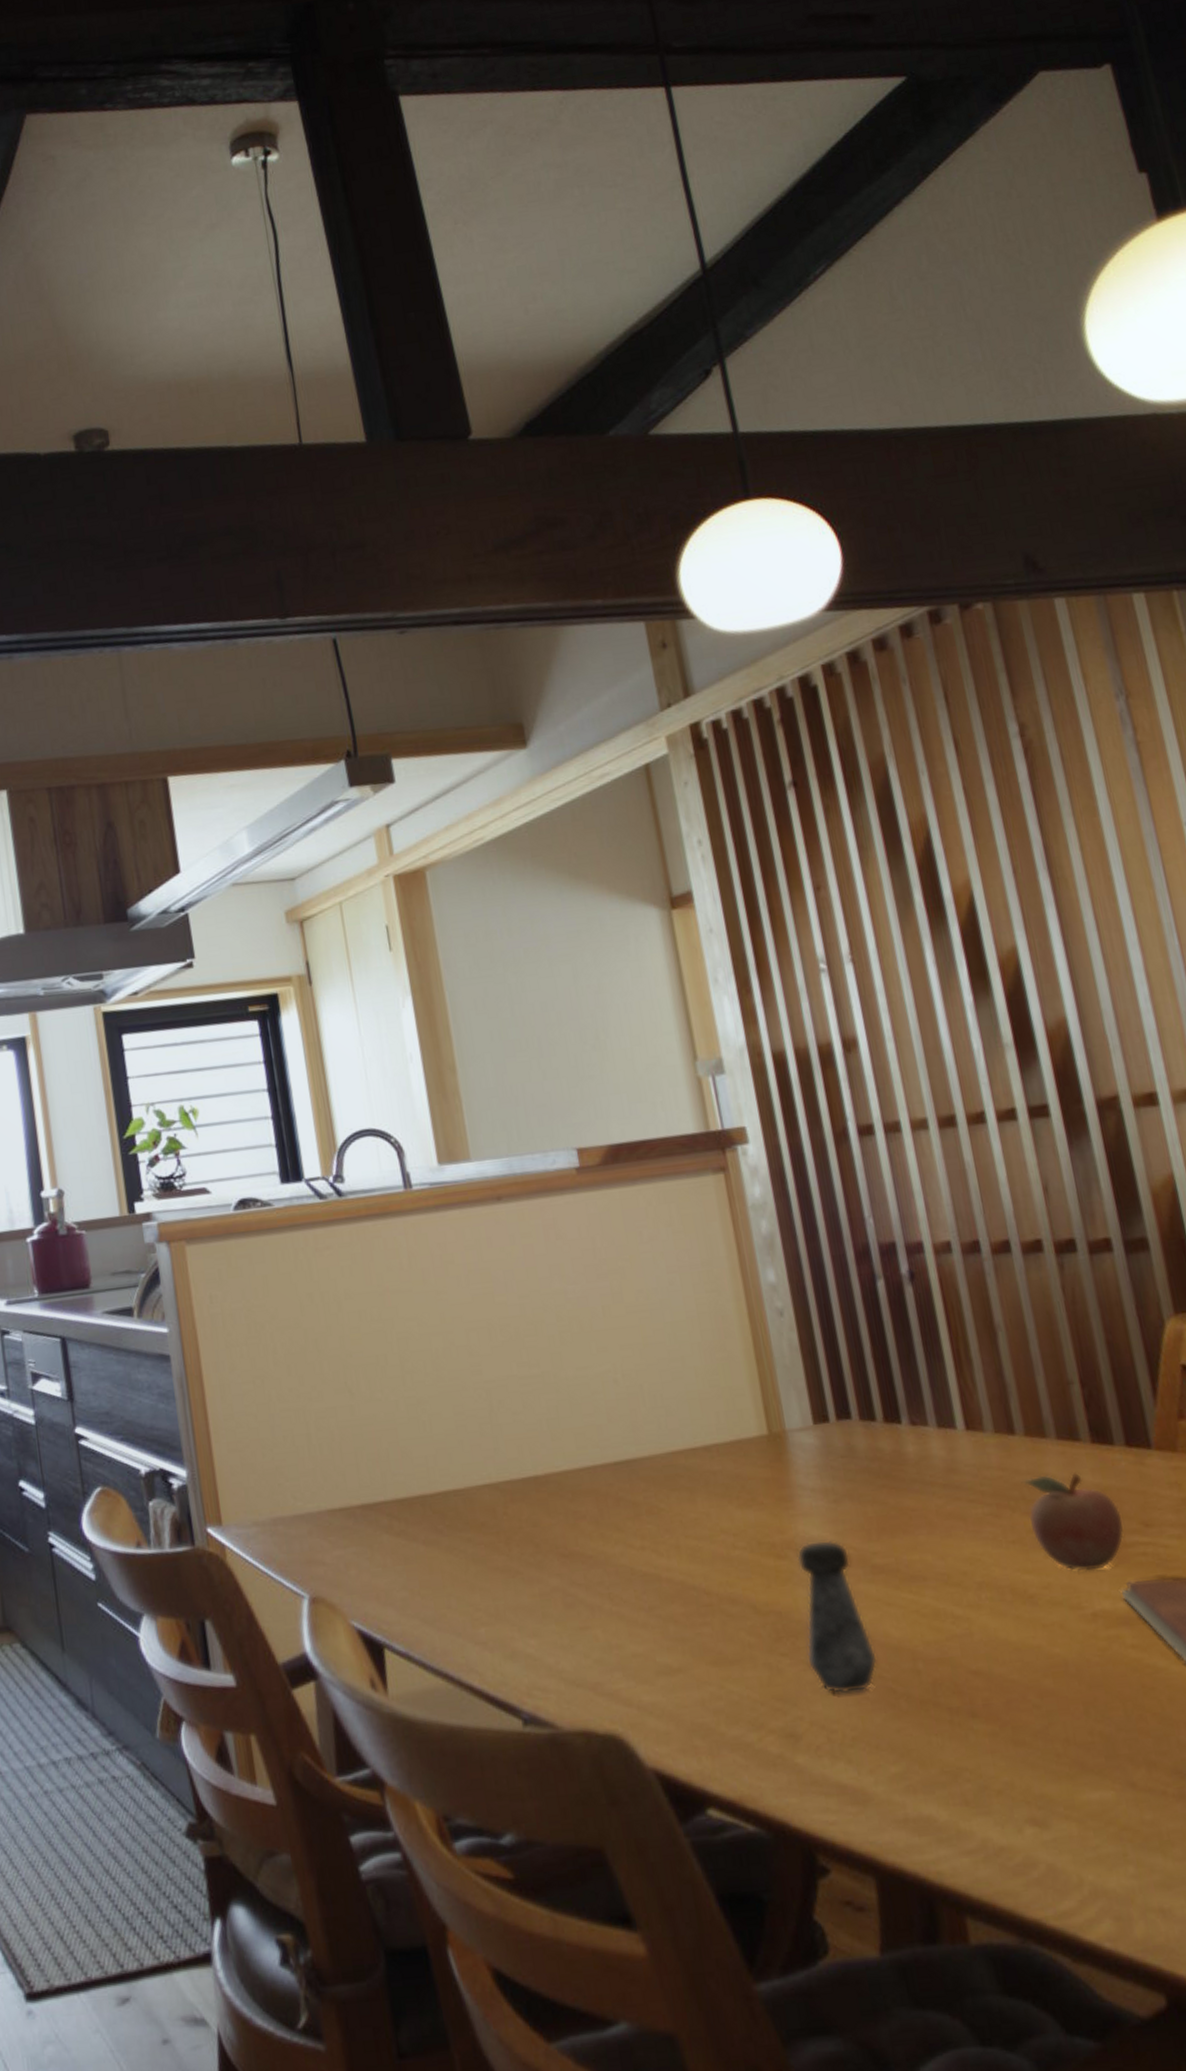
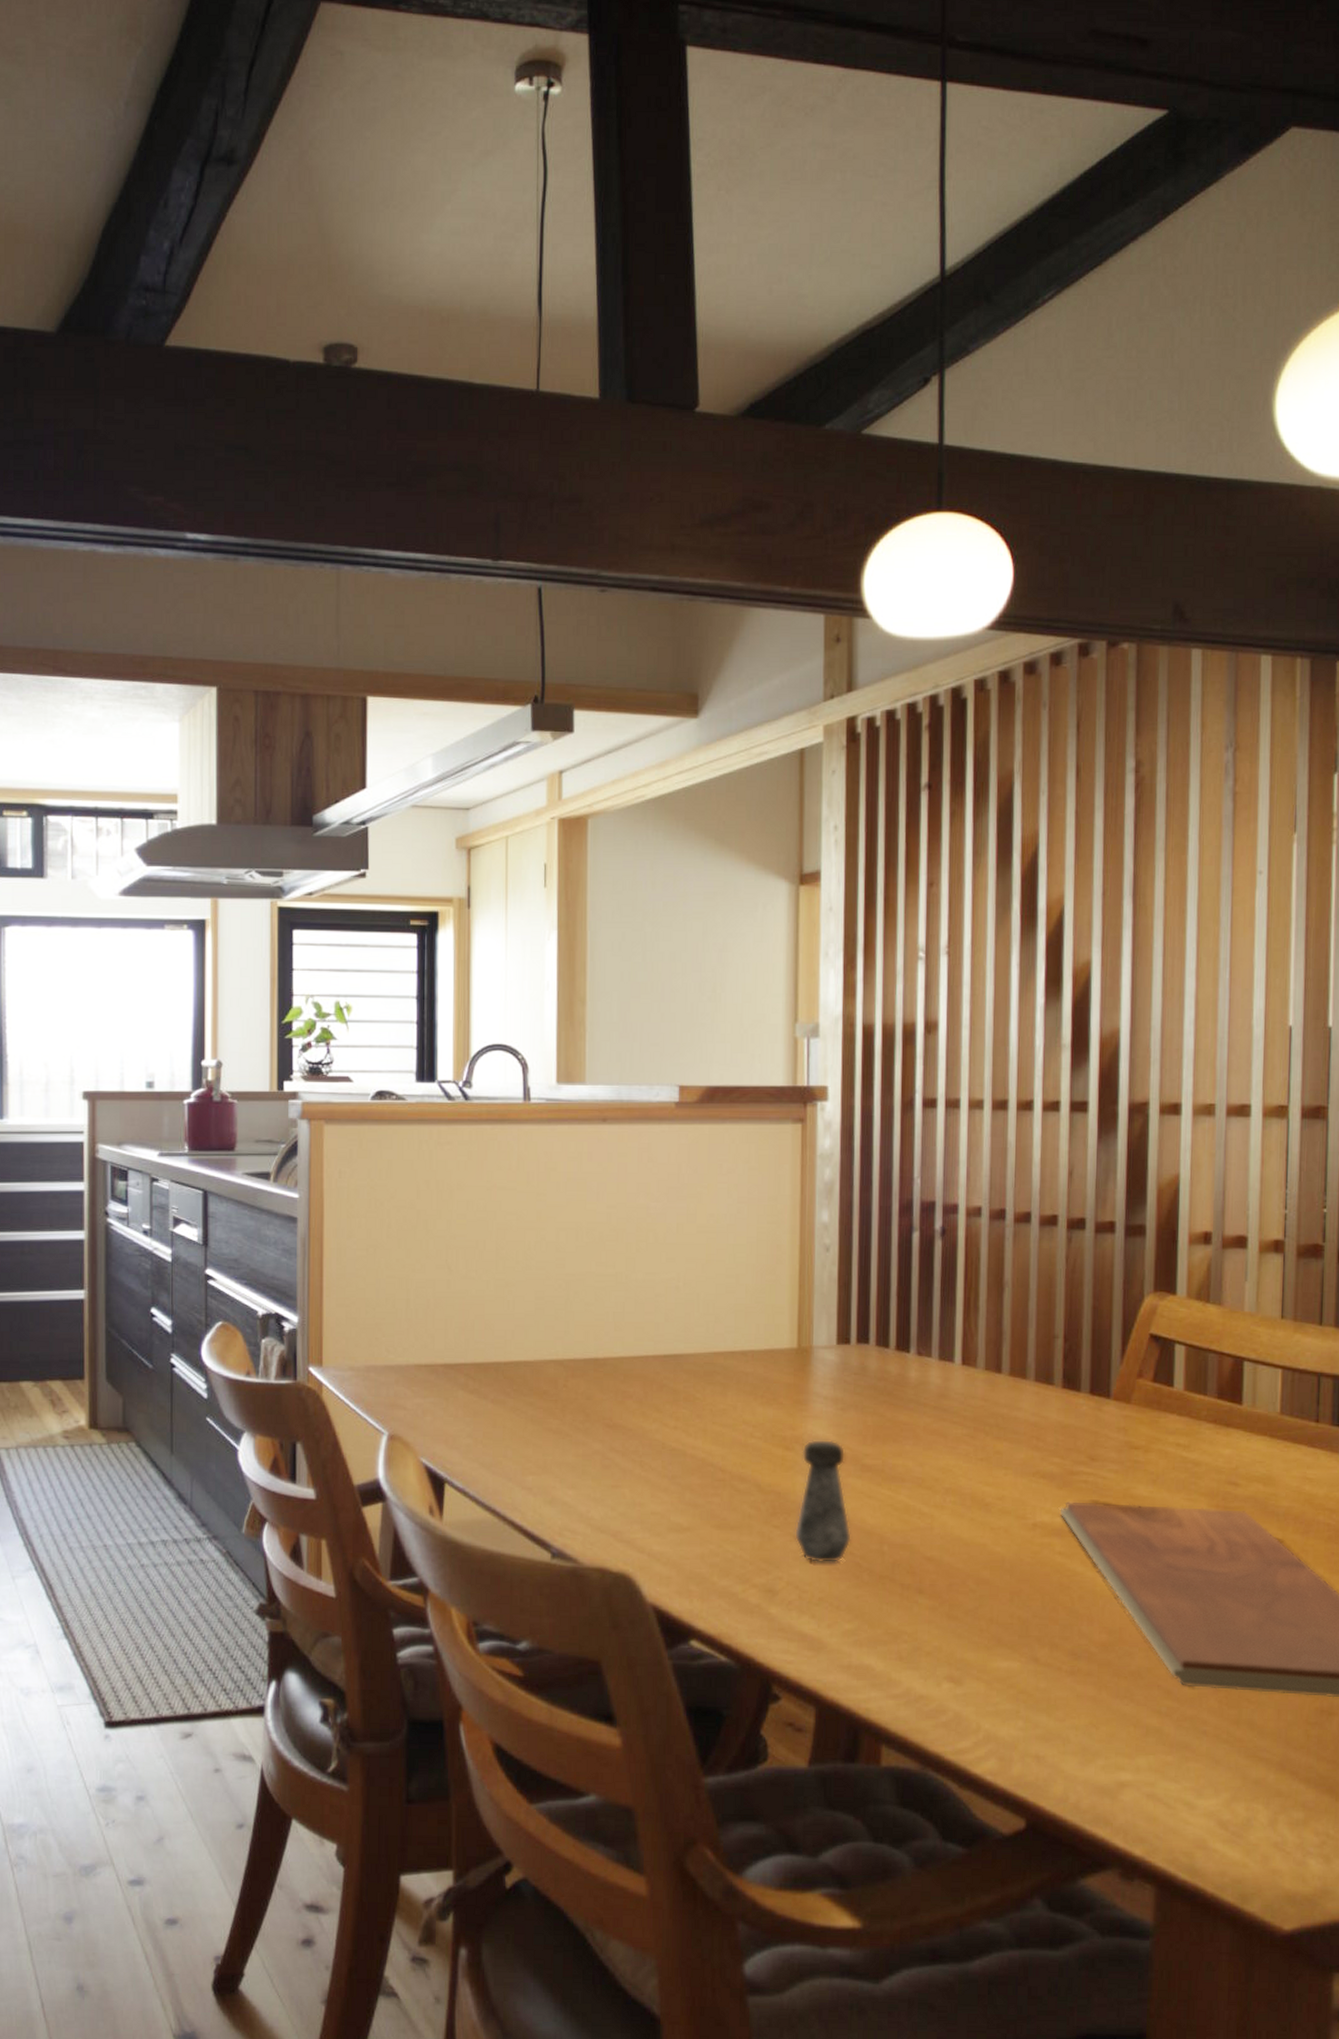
fruit: present [1021,1471,1124,1571] -> none [998,1409,1074,1490]

